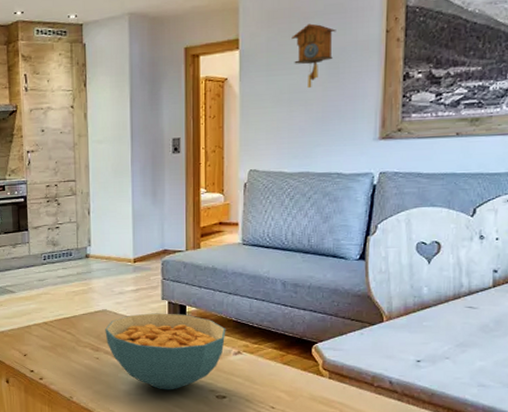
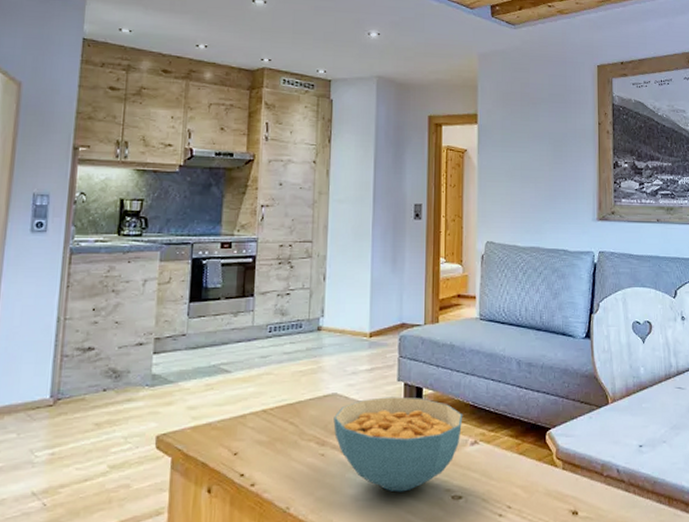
cuckoo clock: present [292,23,336,89] -> none [523,108,559,167]

